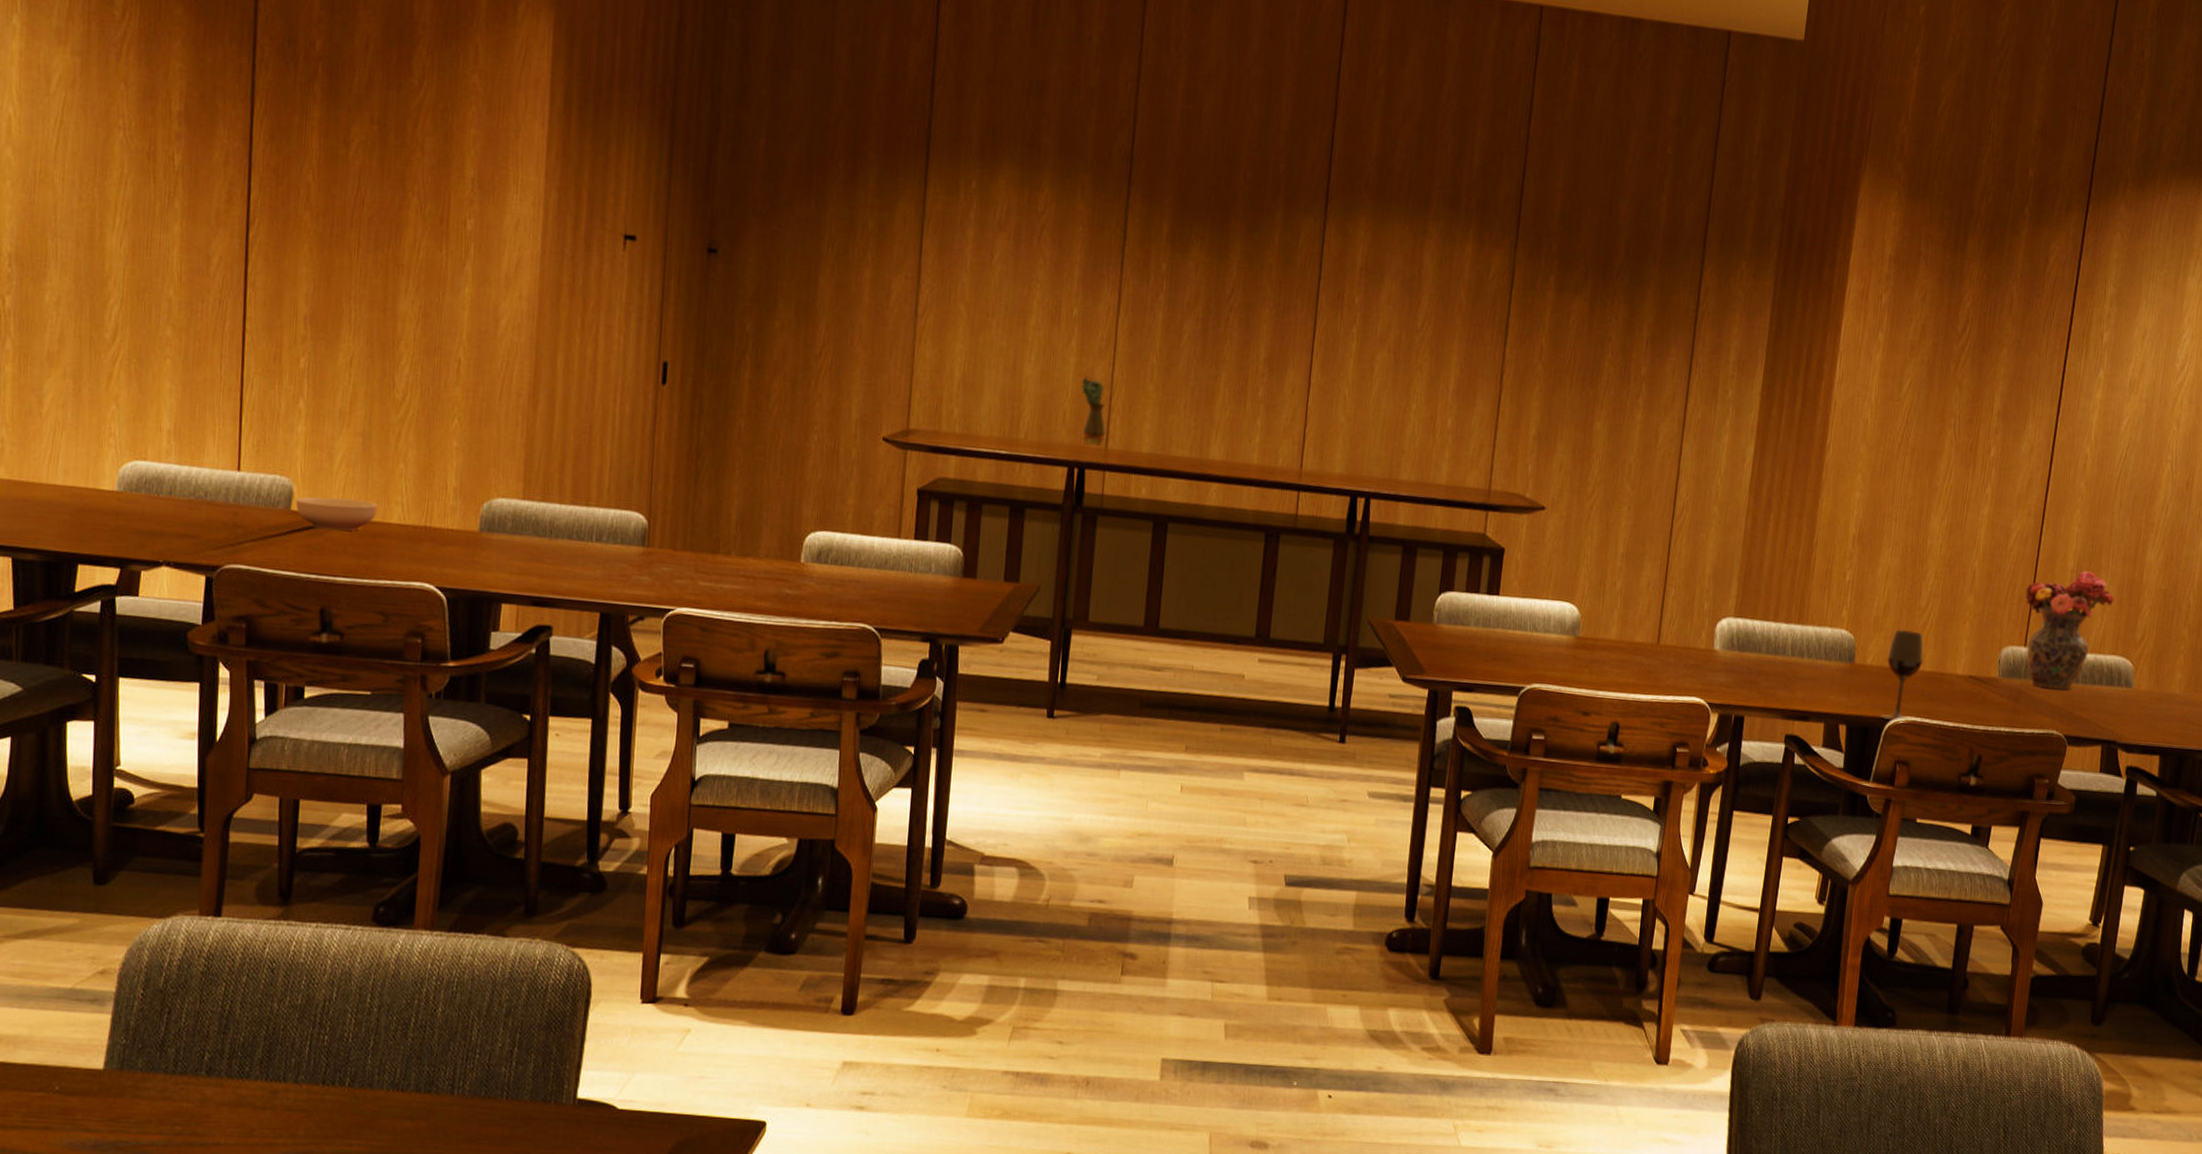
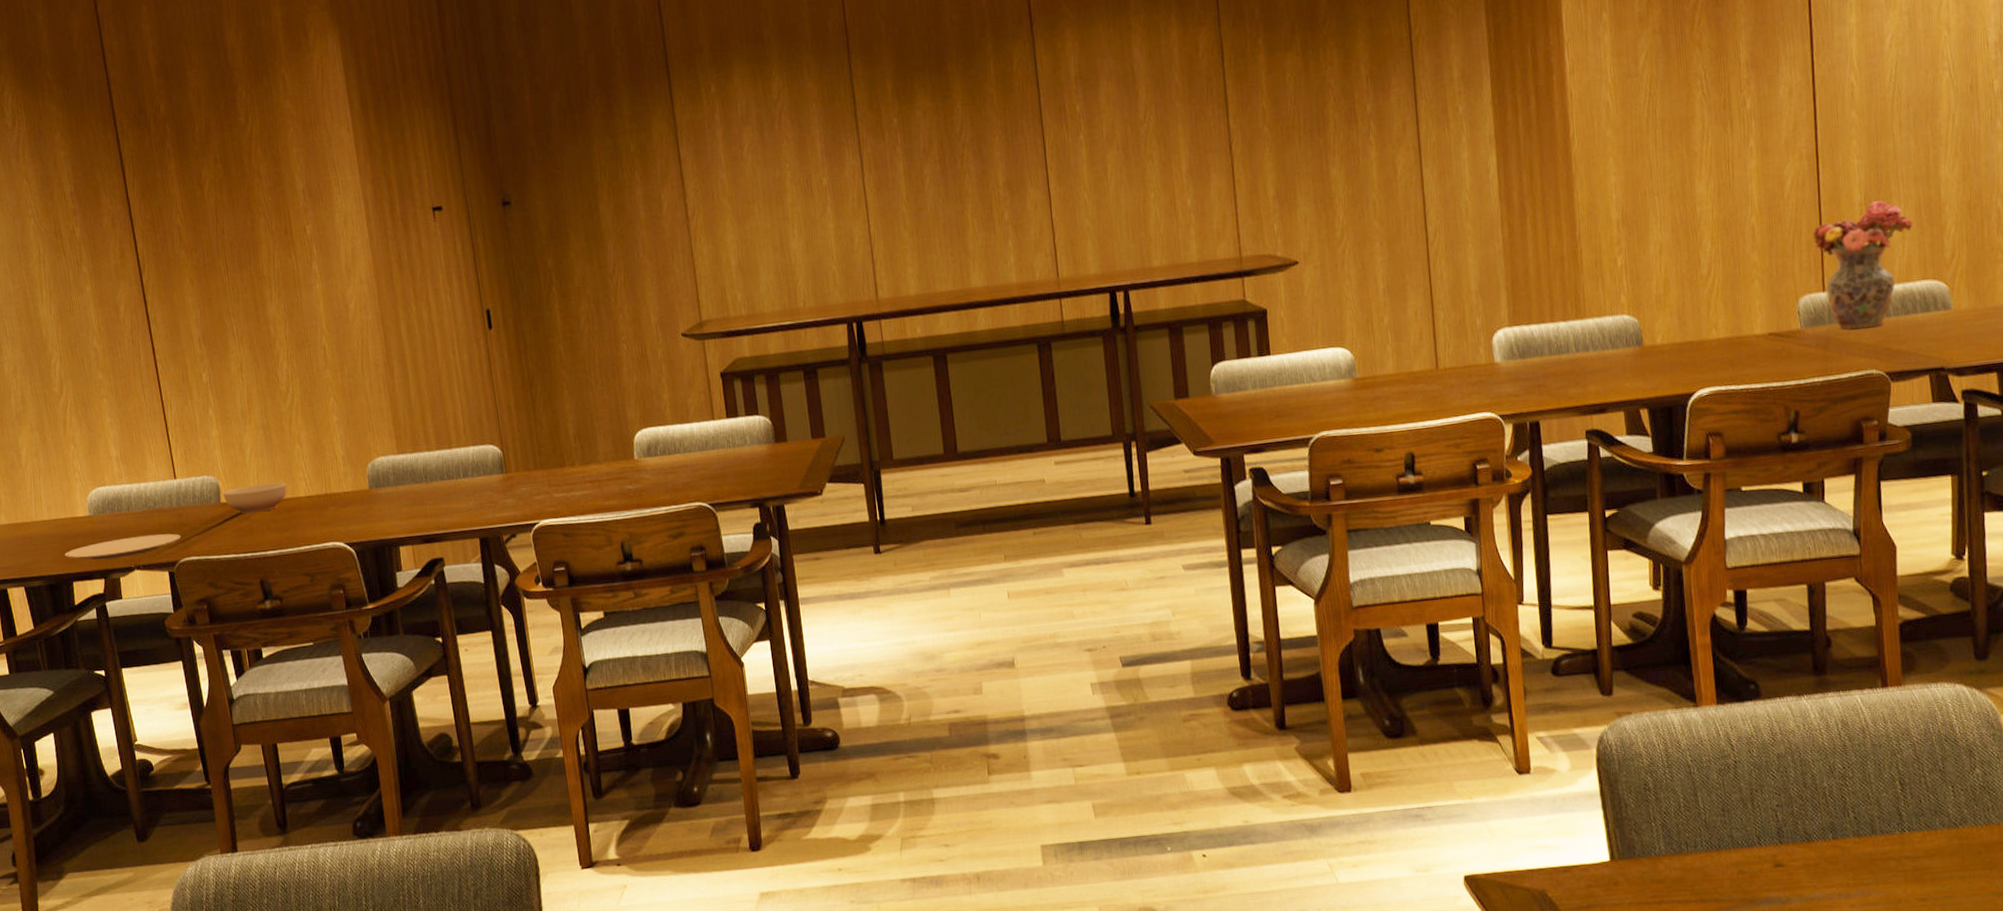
plate: none [74,525,231,550] -> present [64,533,181,561]
vase: present [1081,374,1106,447] -> none [843,236,875,300]
wine glass: present [1881,629,1925,721] -> none [1676,301,1717,396]

